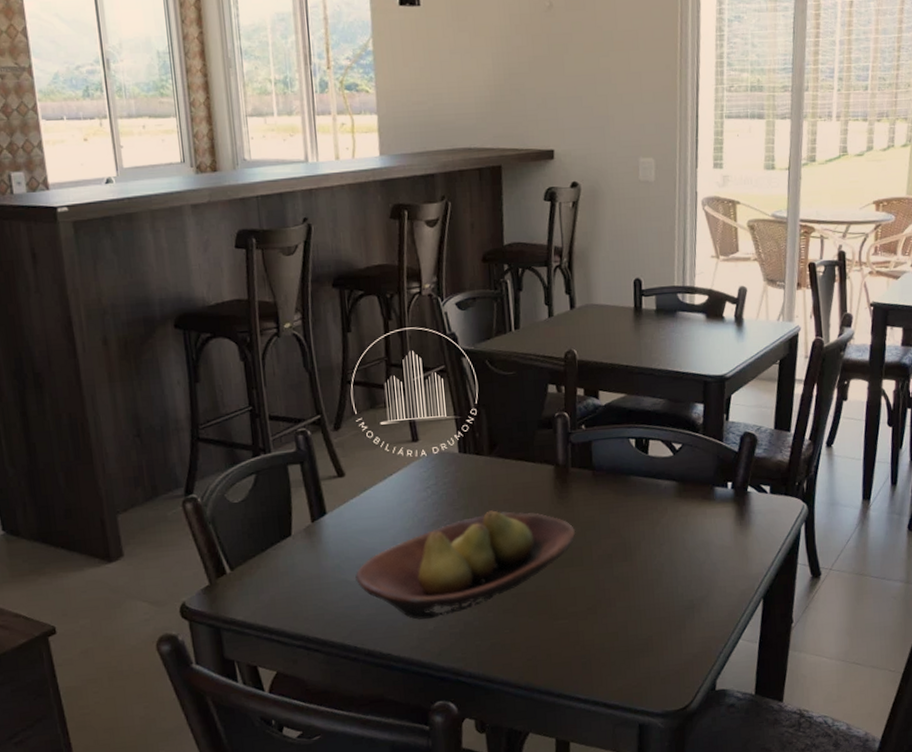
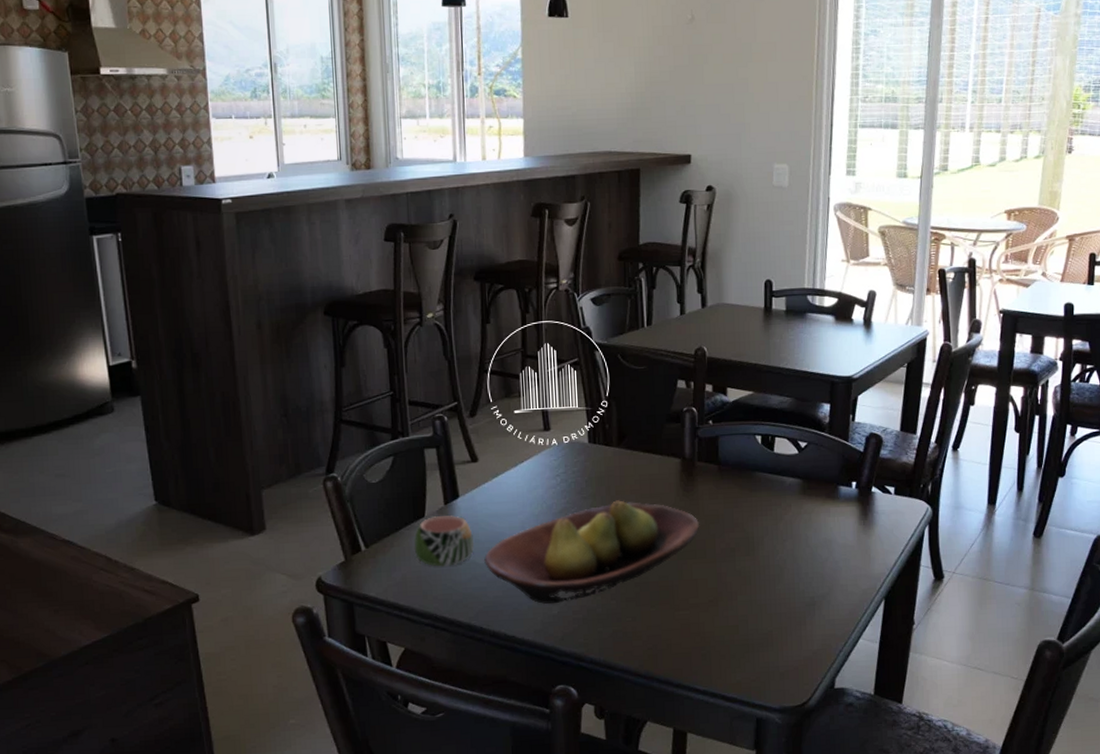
mug: none [281,533,345,587] -> present [413,515,475,567]

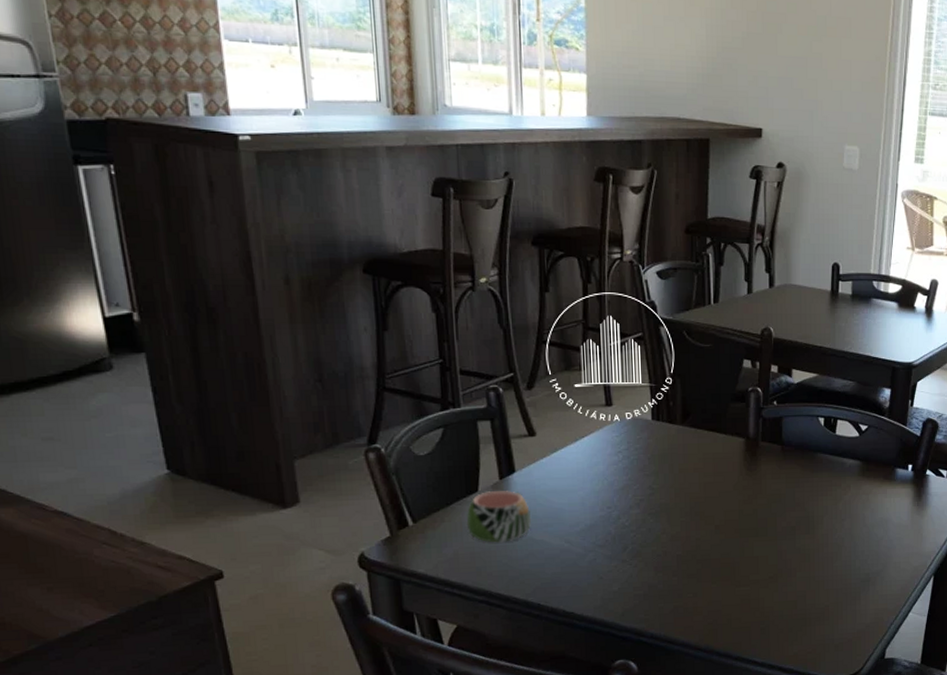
fruit bowl: present [484,500,700,605] -> none [542,478,762,581]

